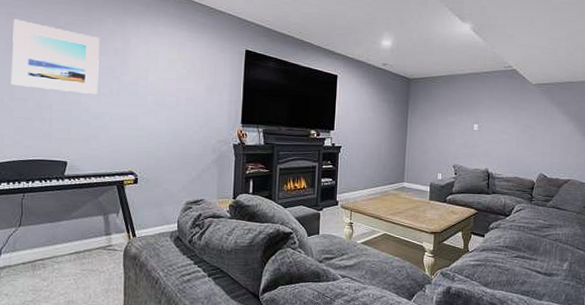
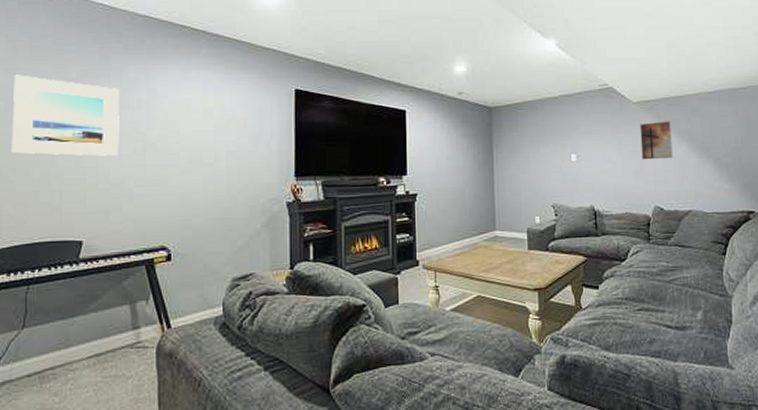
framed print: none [533,102,563,135] -> present [640,121,673,160]

